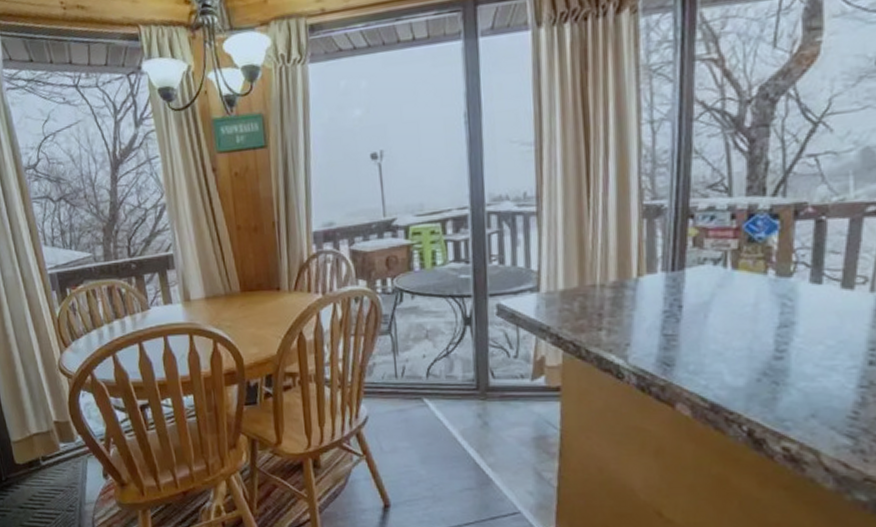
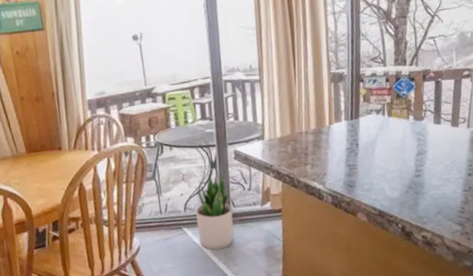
planter: none [441,331,492,432] -> present [195,171,234,250]

